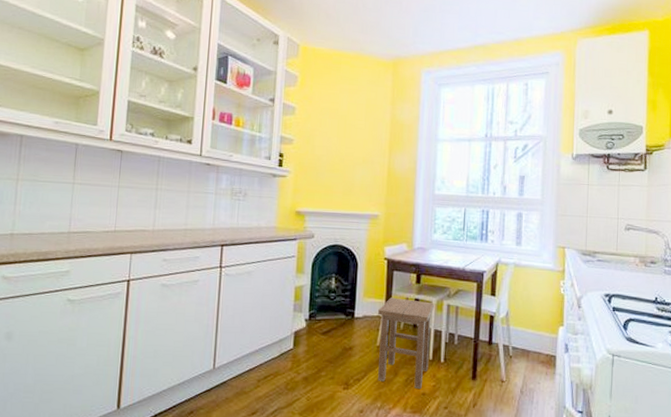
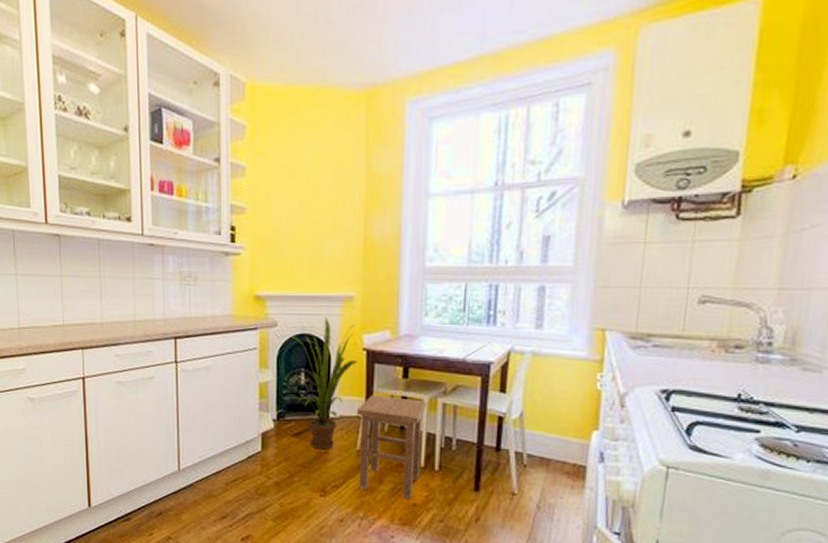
house plant: none [323,231,380,346] -> present [288,316,357,450]

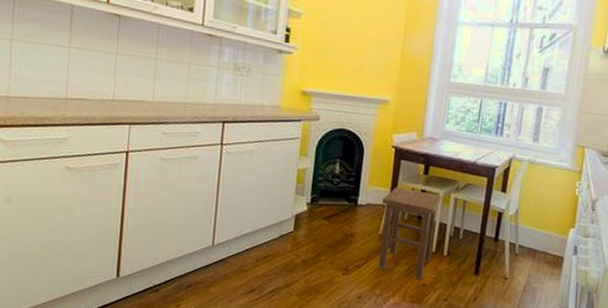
house plant: present [288,316,357,450] -> none [328,115,387,233]

